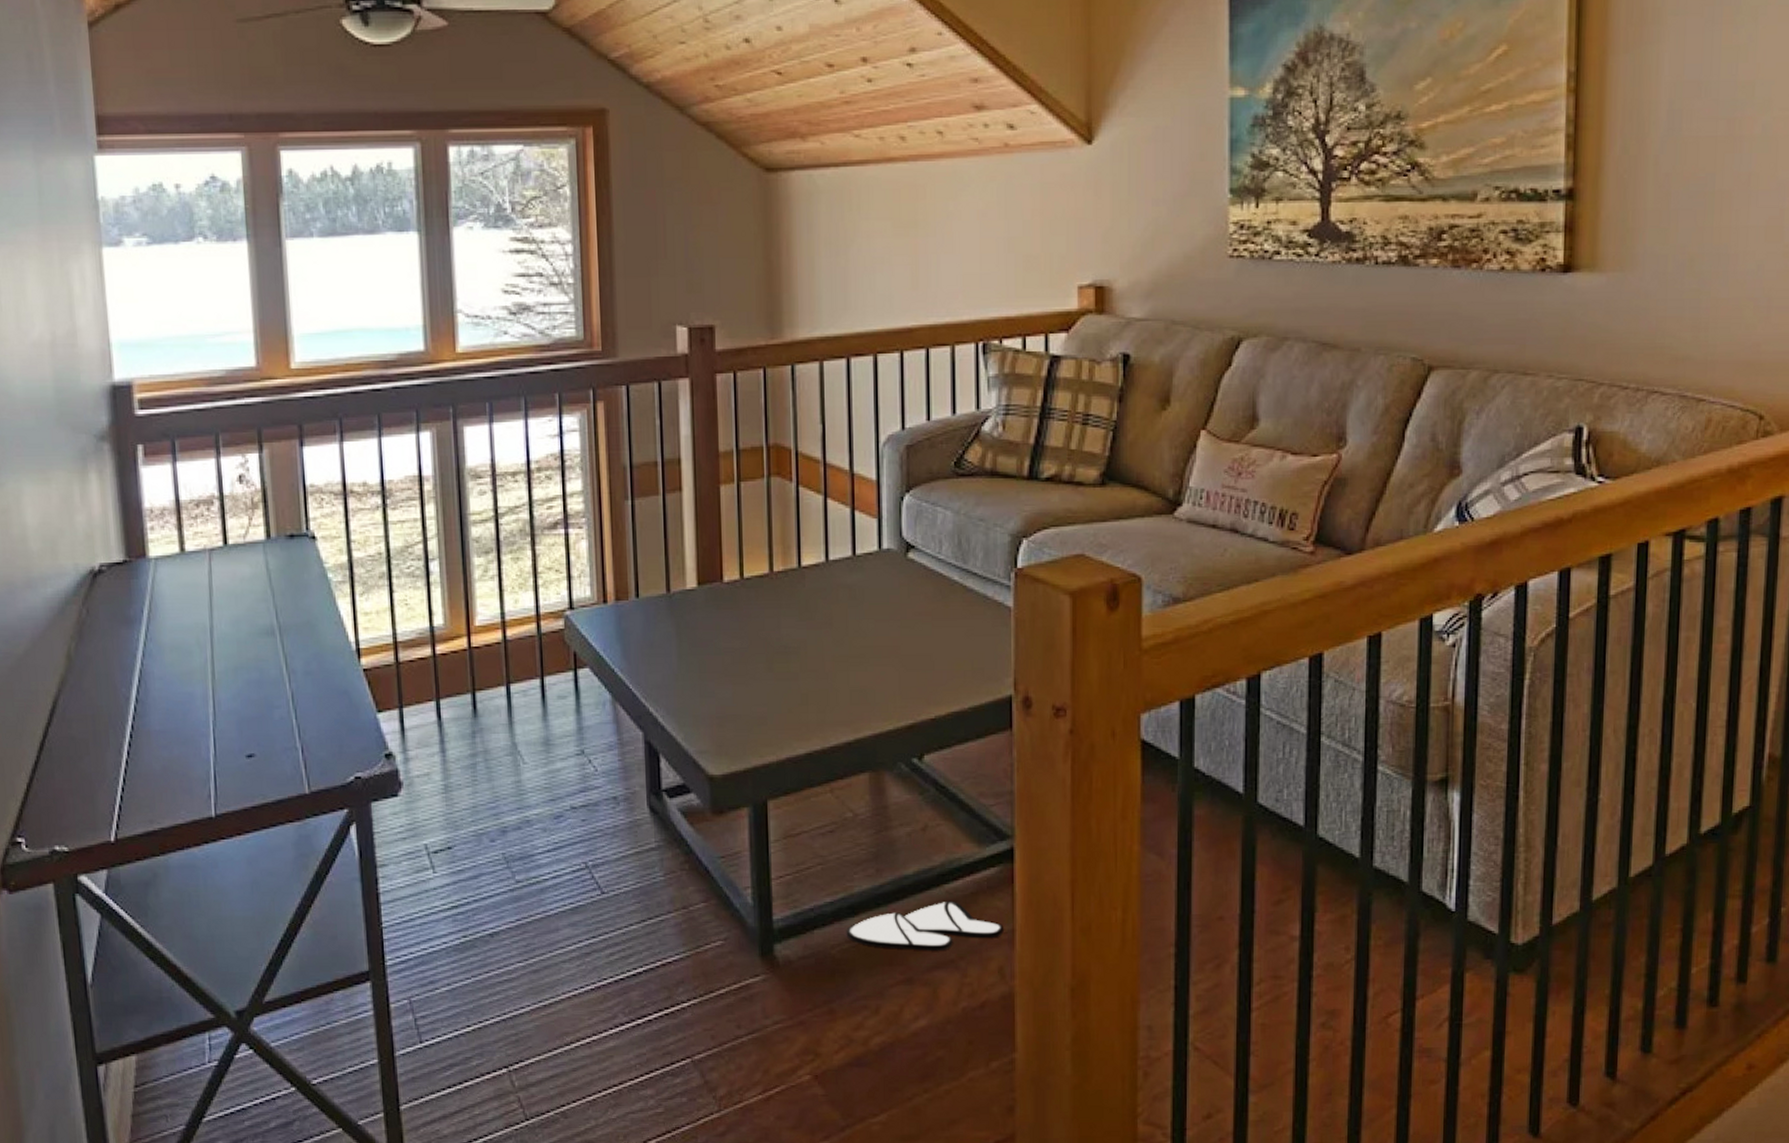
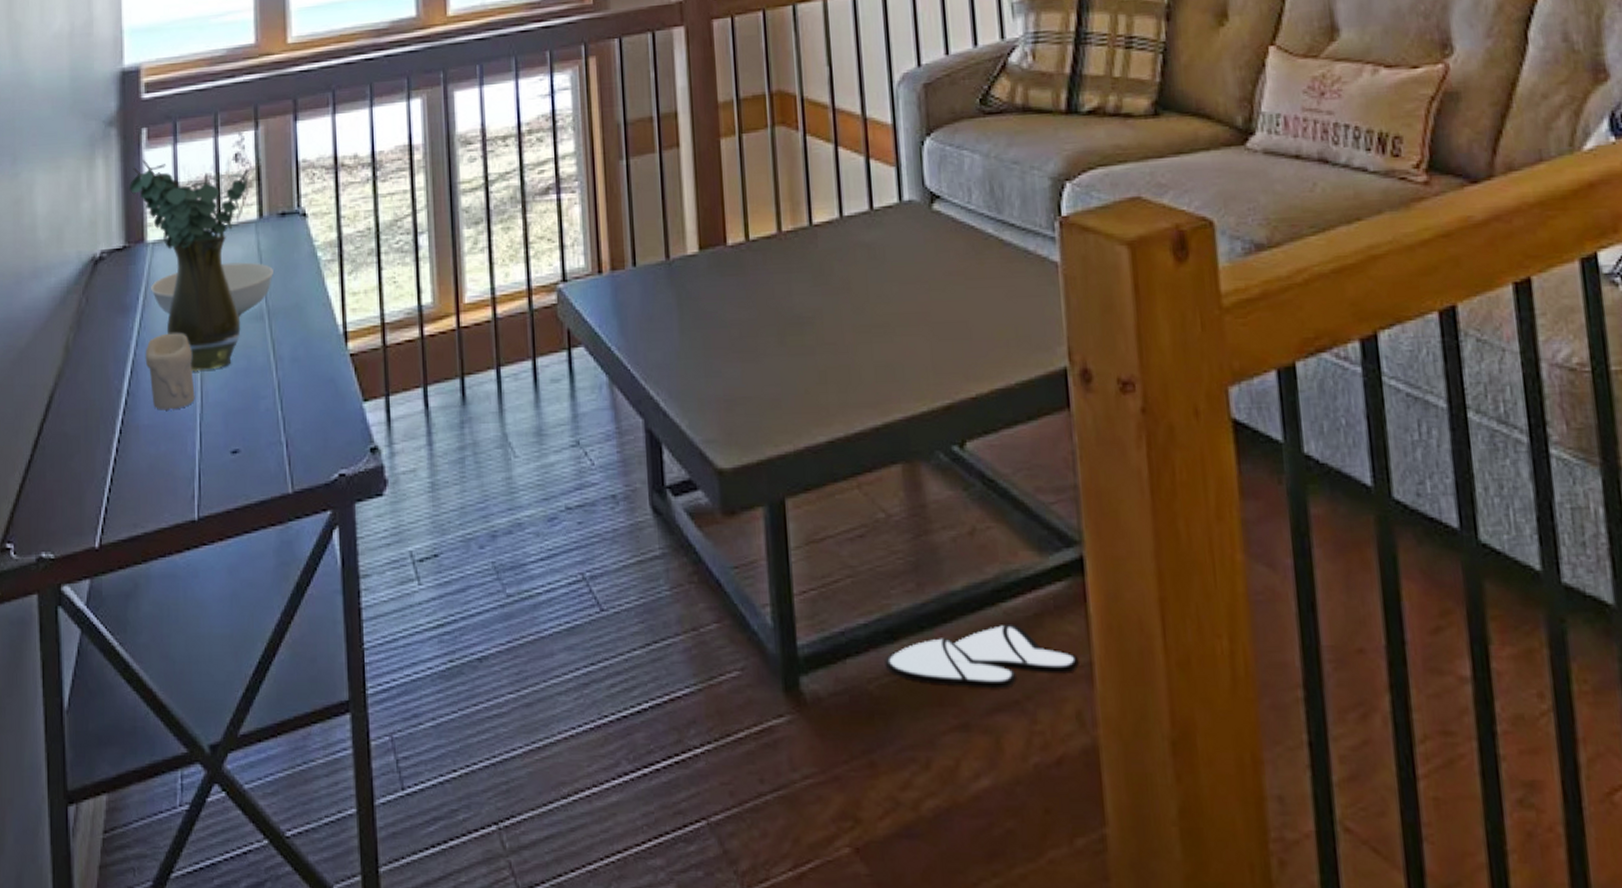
vase: none [127,476,255,682] -> present [129,160,249,372]
candle: none [152,645,207,717] -> present [145,333,195,411]
bowl: none [155,580,283,633] -> present [151,262,273,318]

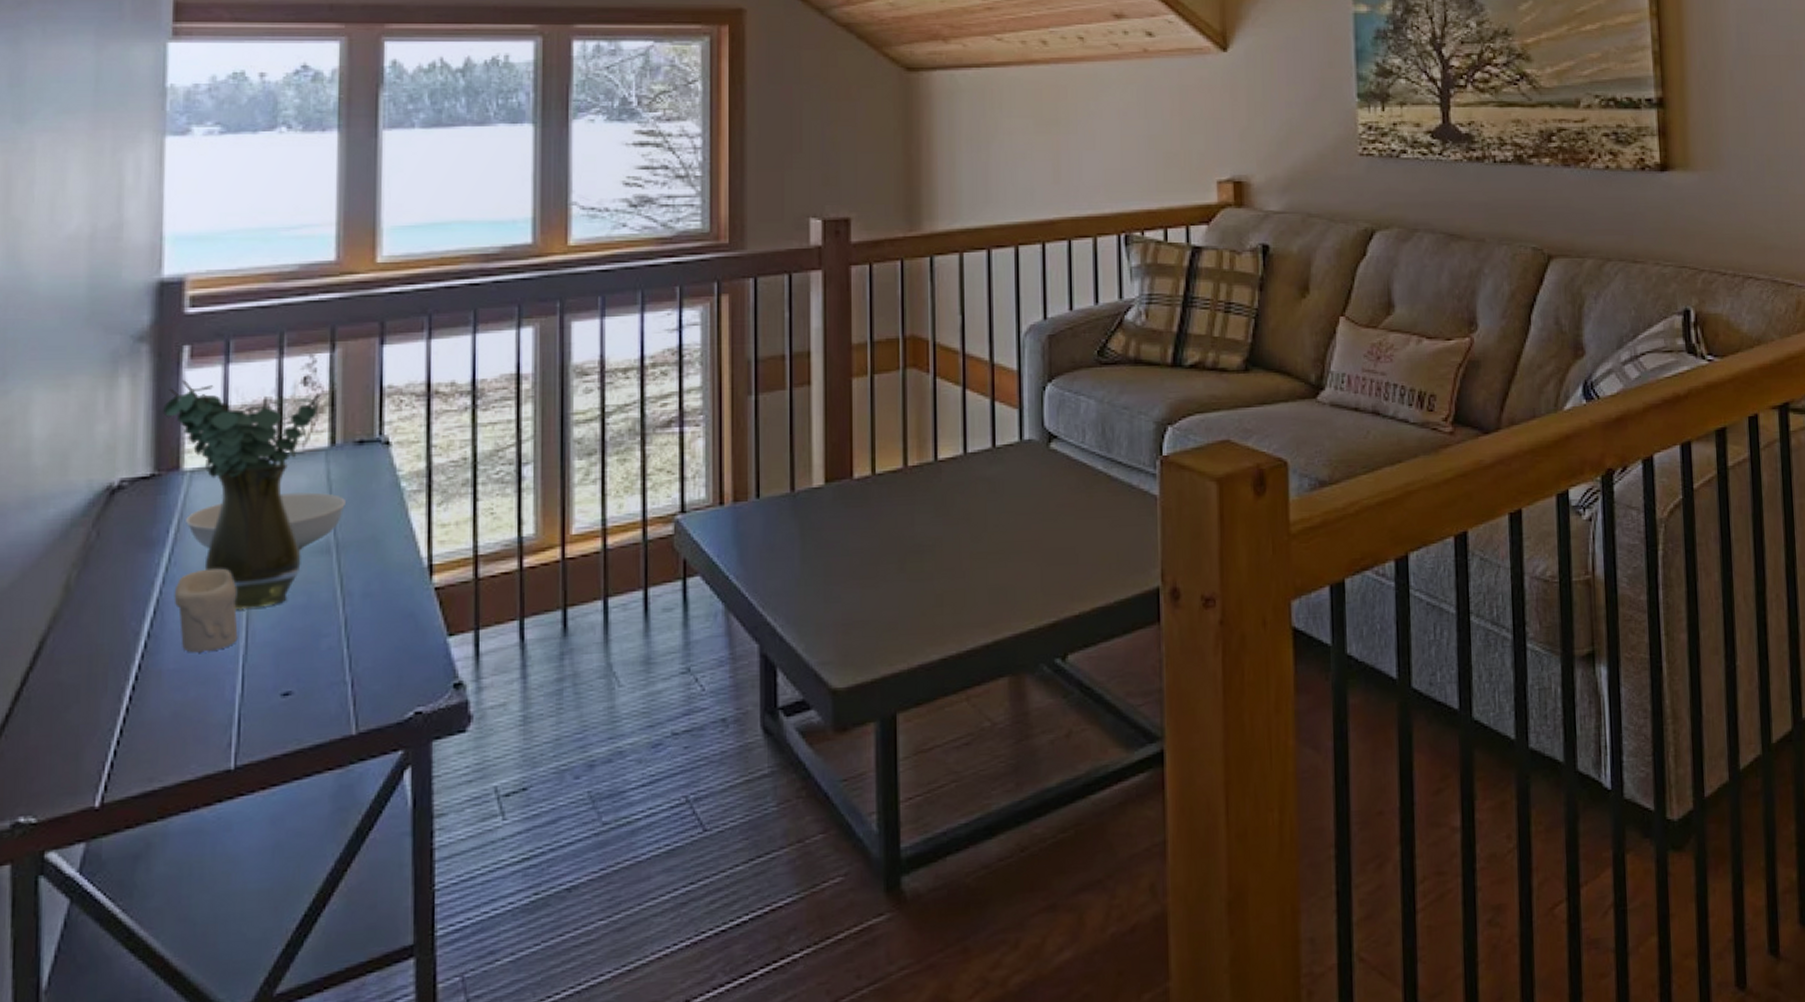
slippers: present [884,623,1079,688] -> none [982,813,1155,872]

